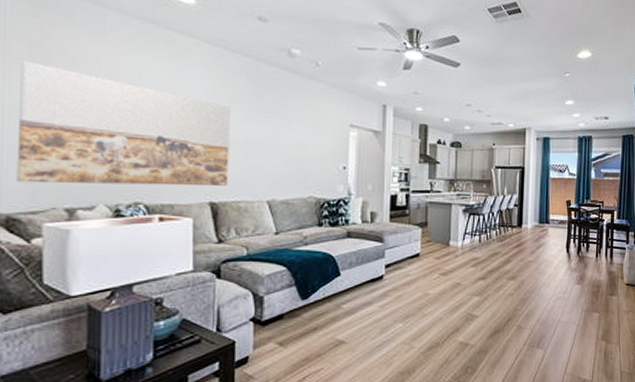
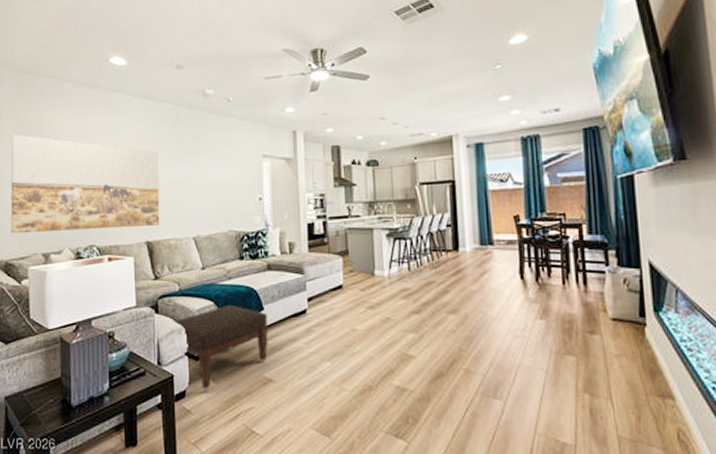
ottoman: none [240,270,344,357] -> present [175,304,268,392]

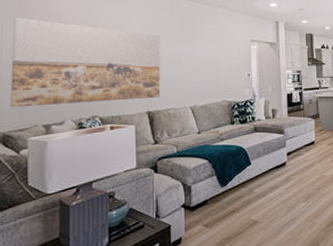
ottoman: present [175,304,268,392] -> none [173,161,254,237]

